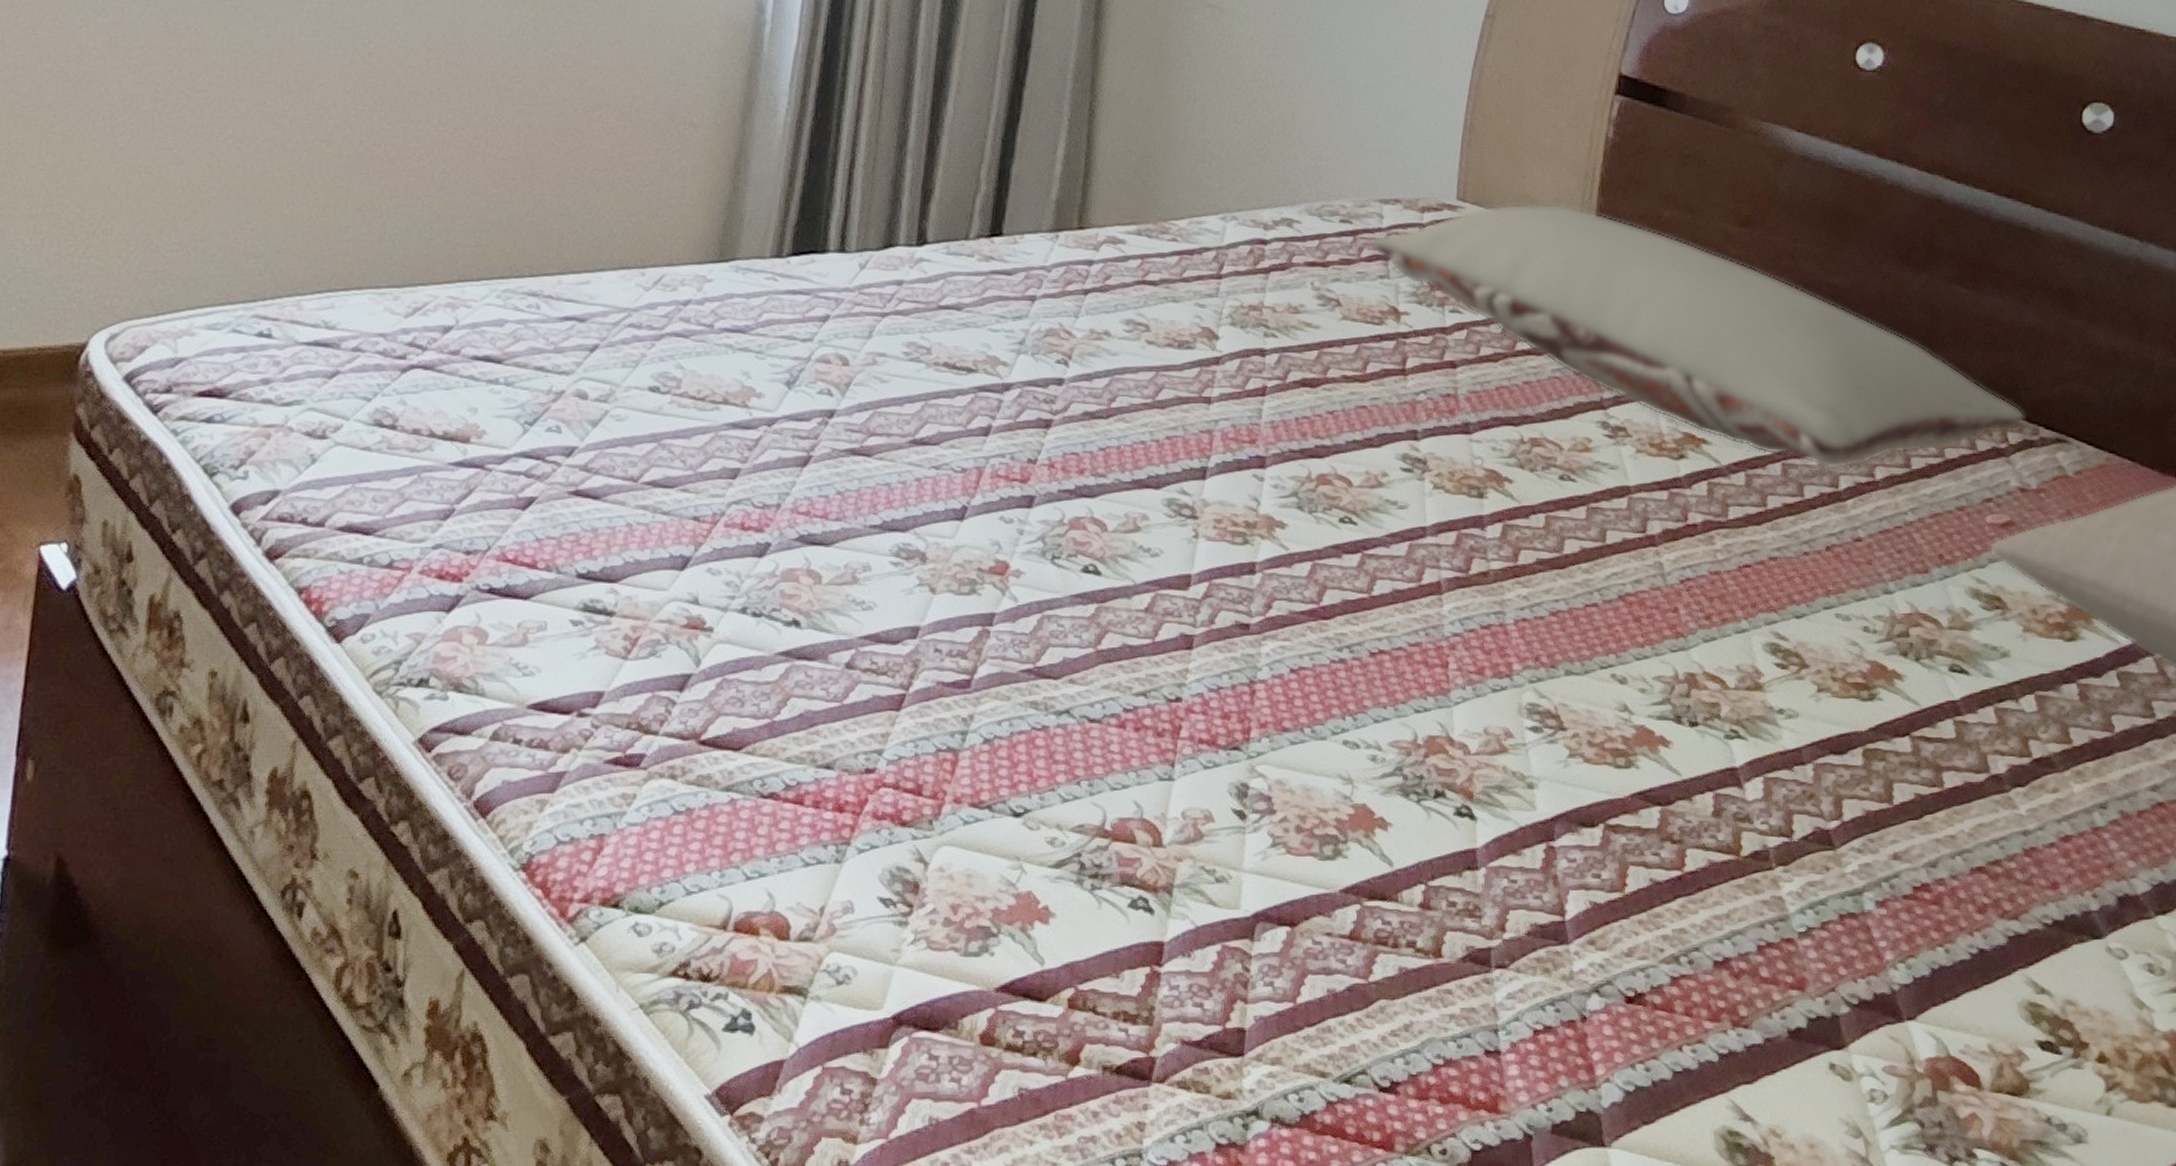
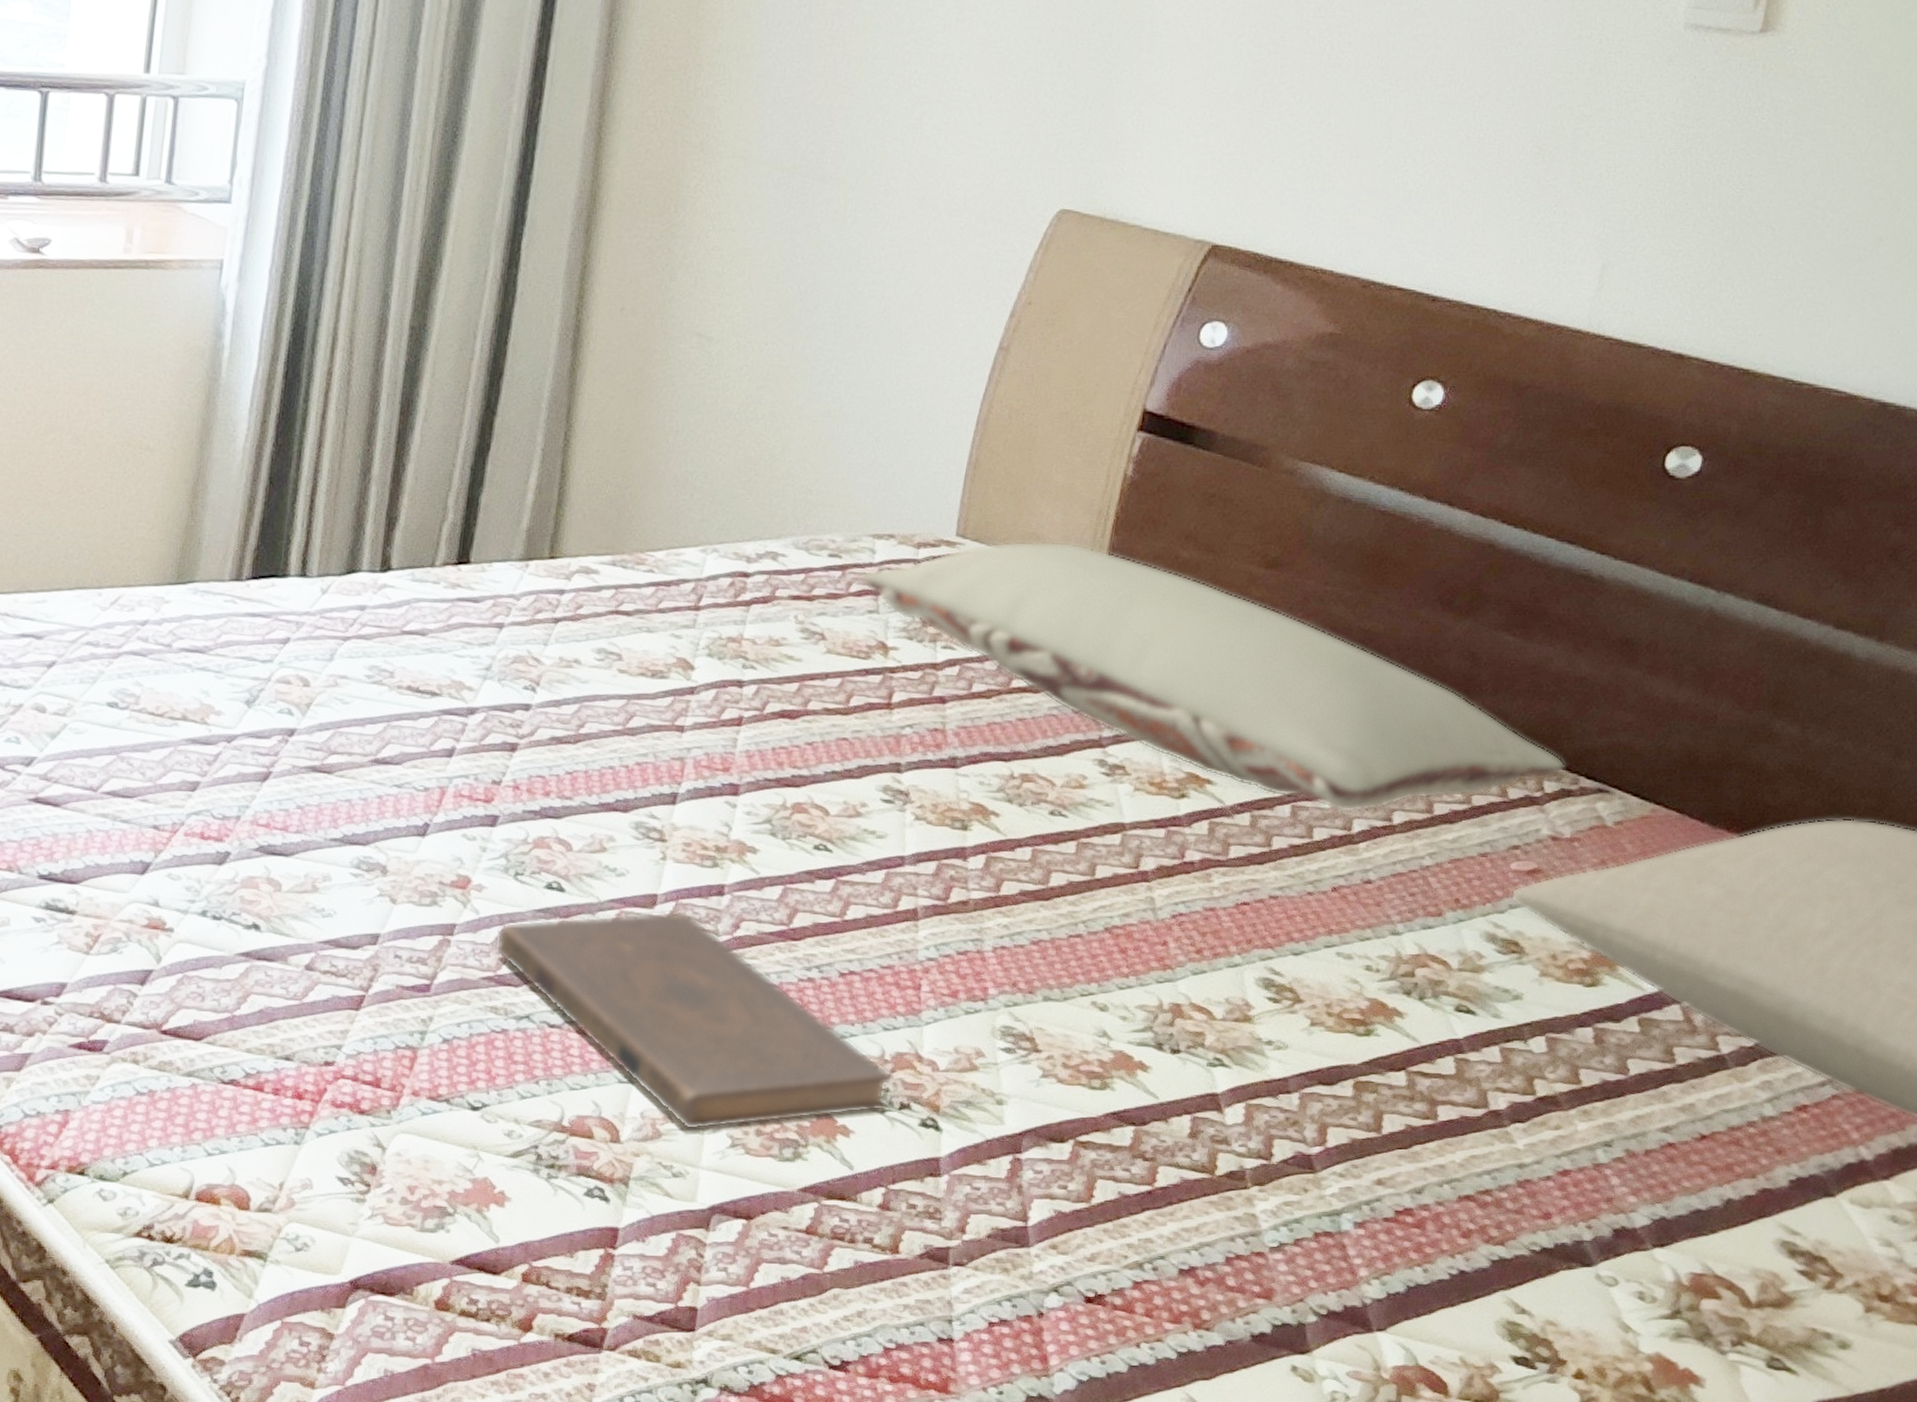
book: none [1034,591,1426,830] -> present [495,910,893,1131]

